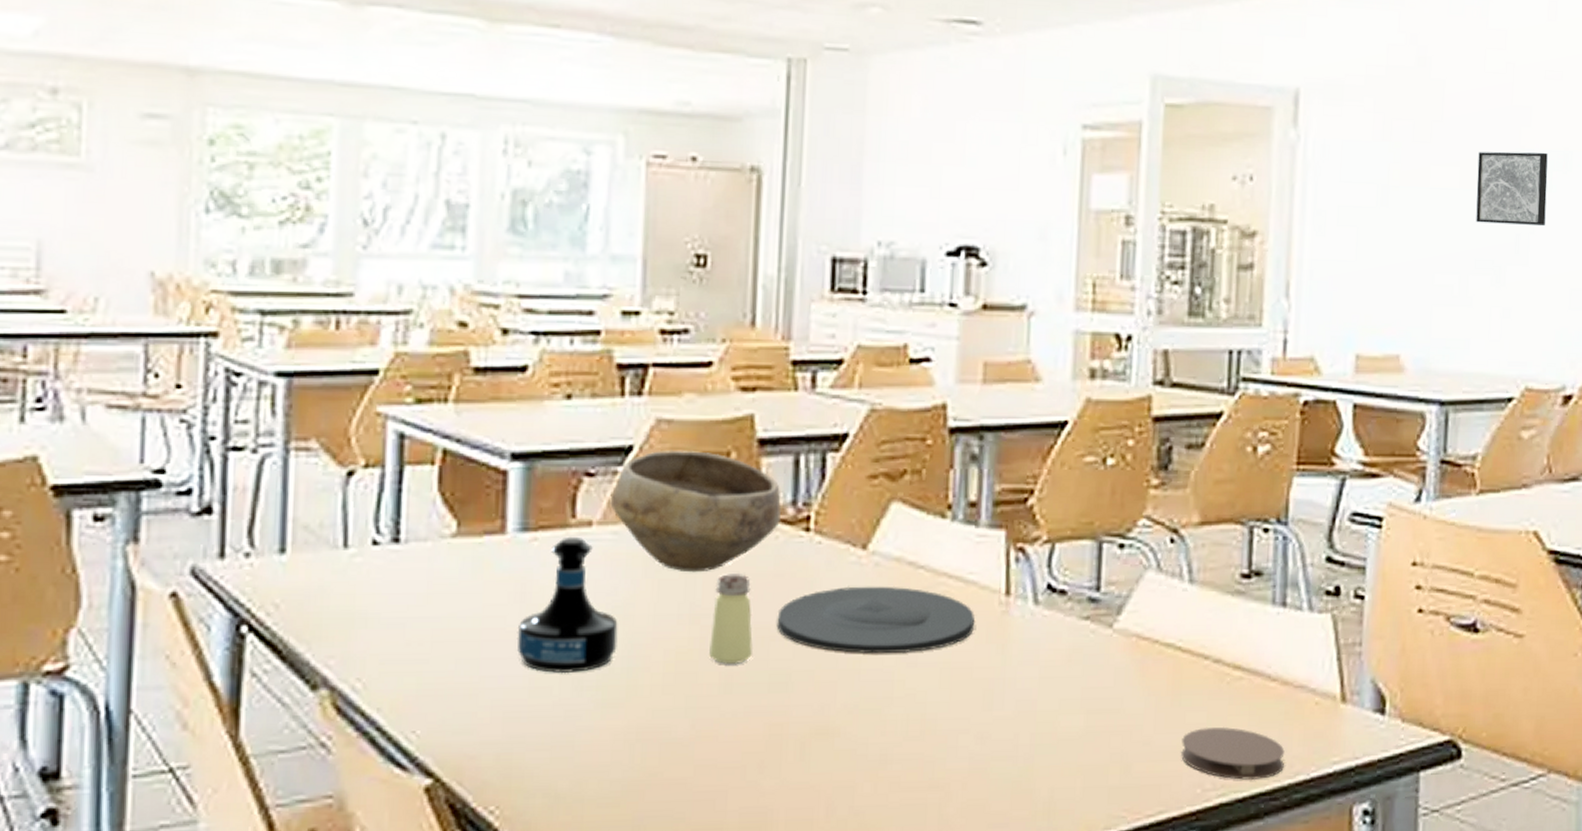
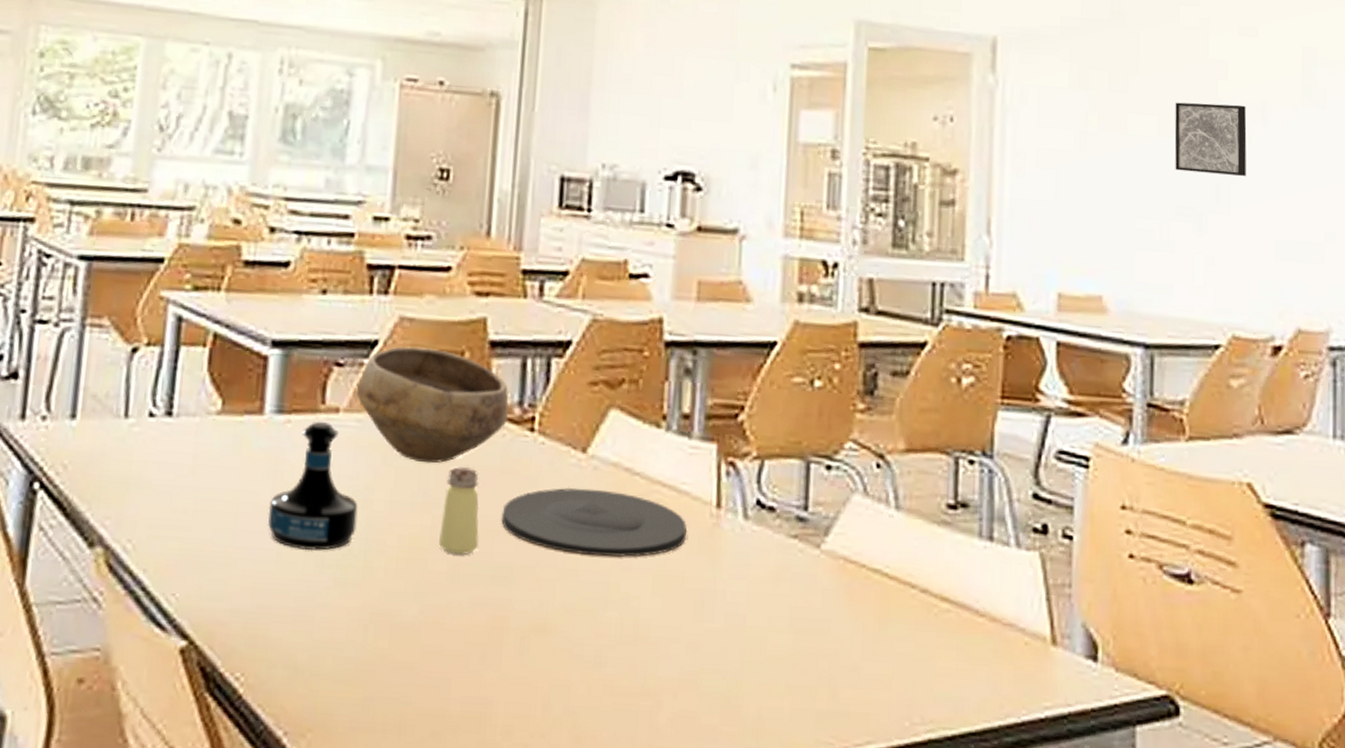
coaster: present [1181,726,1285,781] -> none [889,659,994,719]

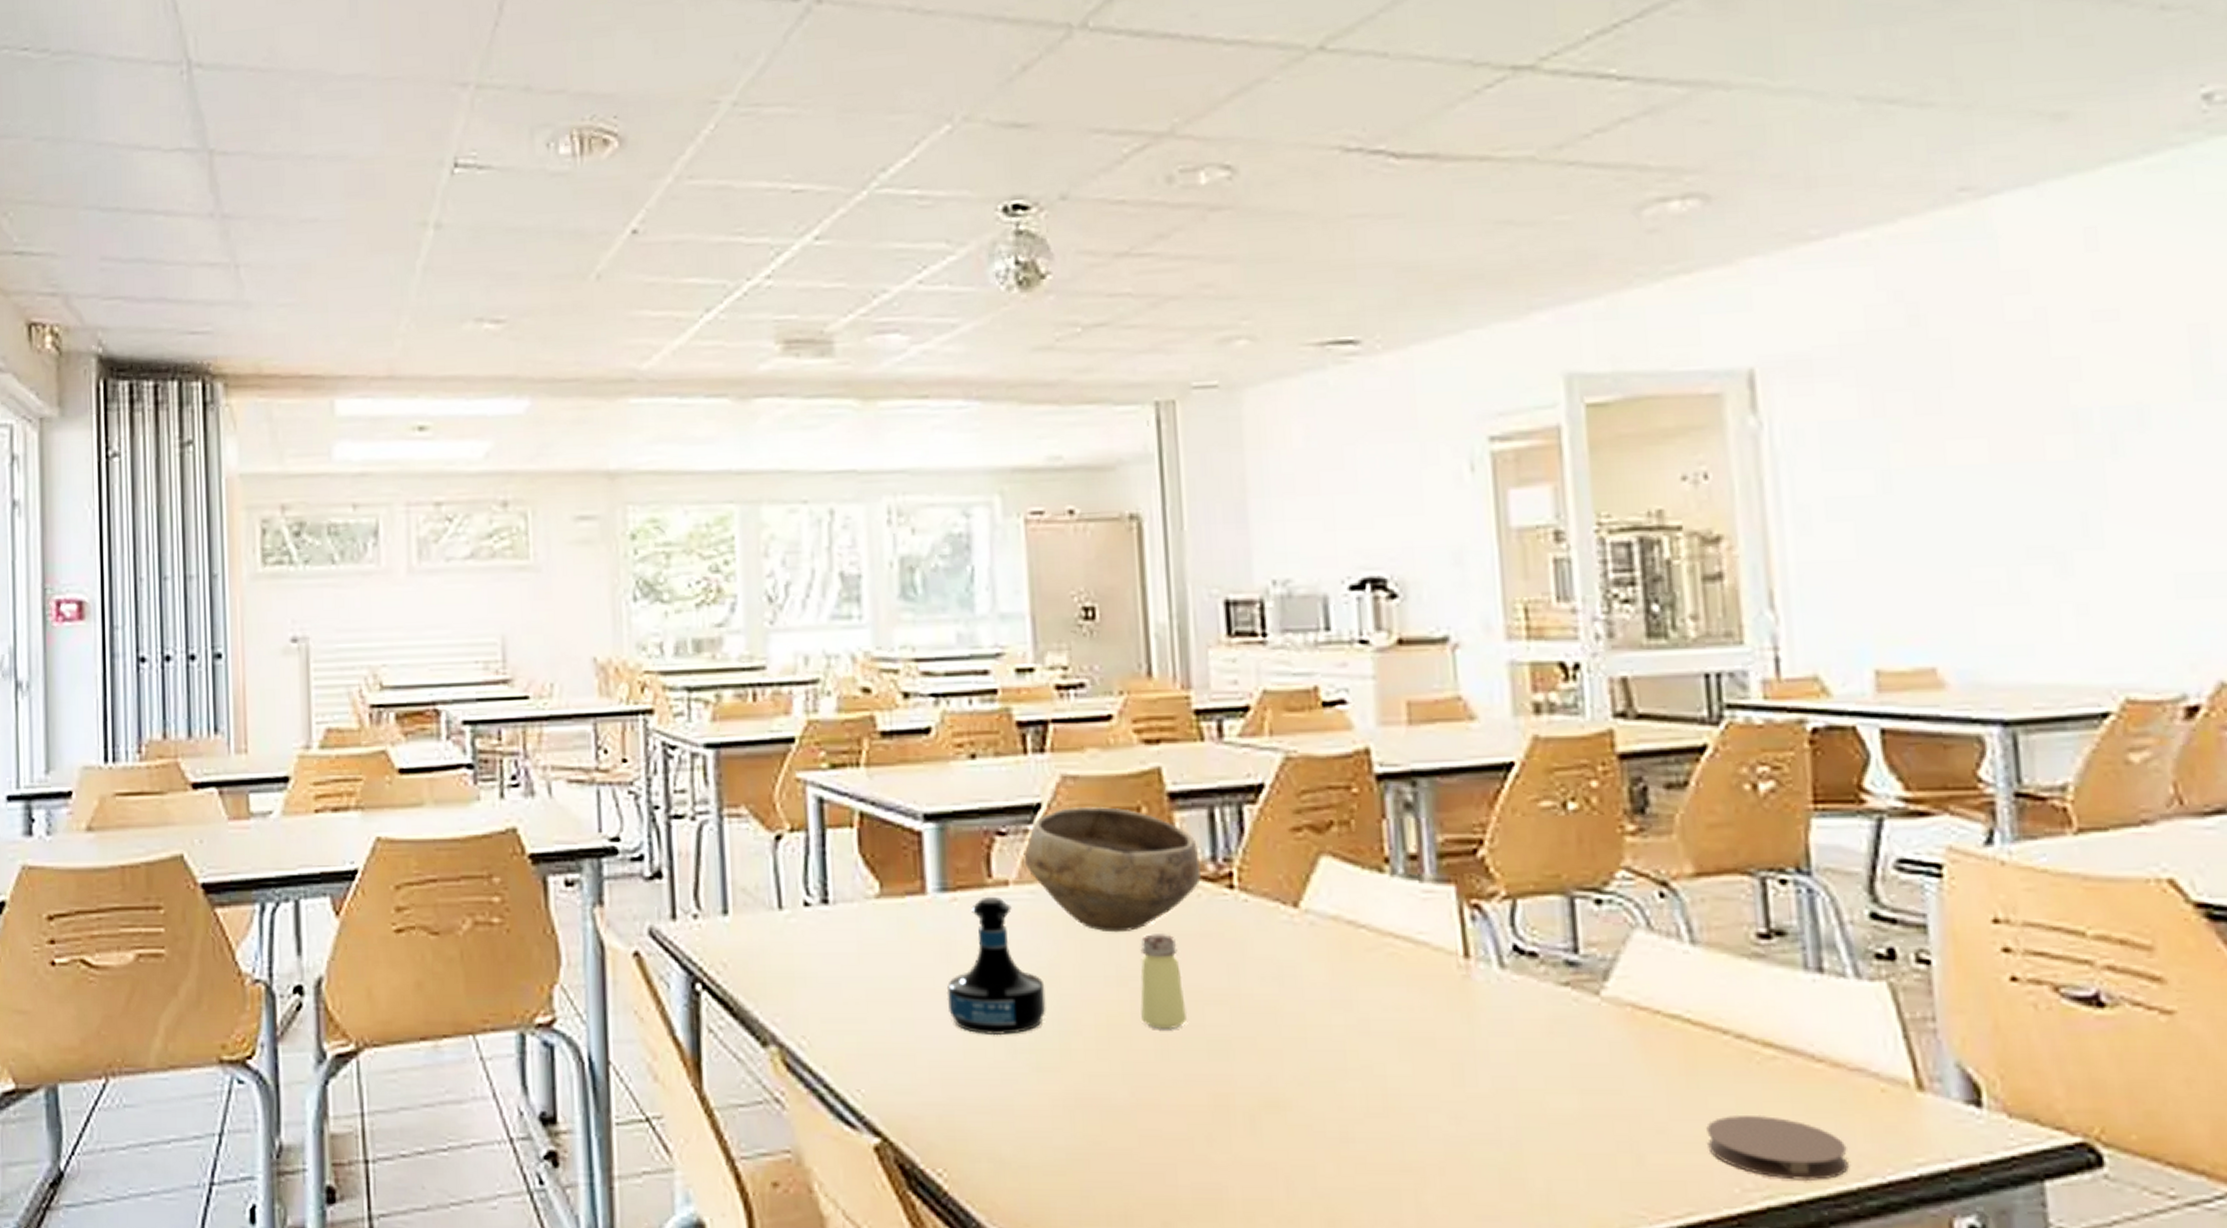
plate: present [501,488,687,558] -> none [1209,947,1433,1021]
coaster: none [889,659,994,719] -> present [1706,1114,1848,1182]
wall art: present [1174,102,1247,176] -> none [2010,409,2123,503]

